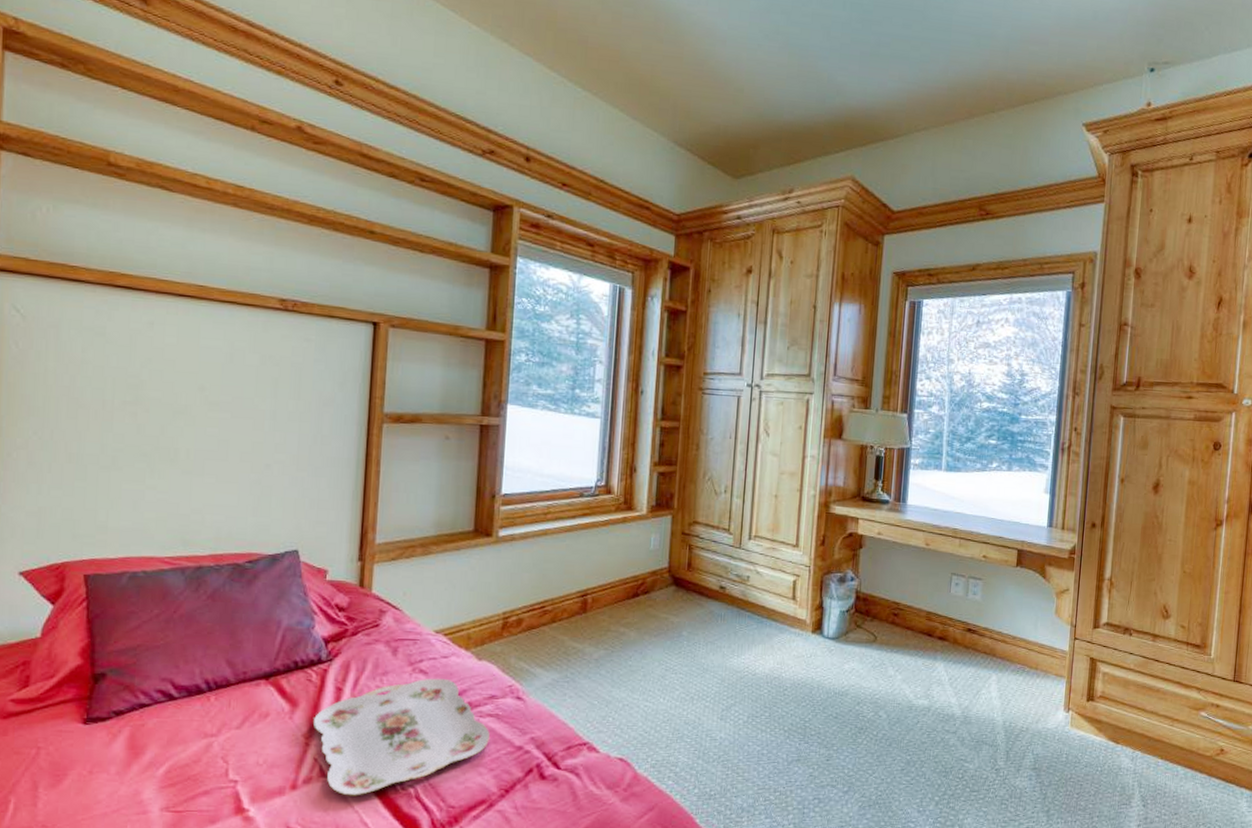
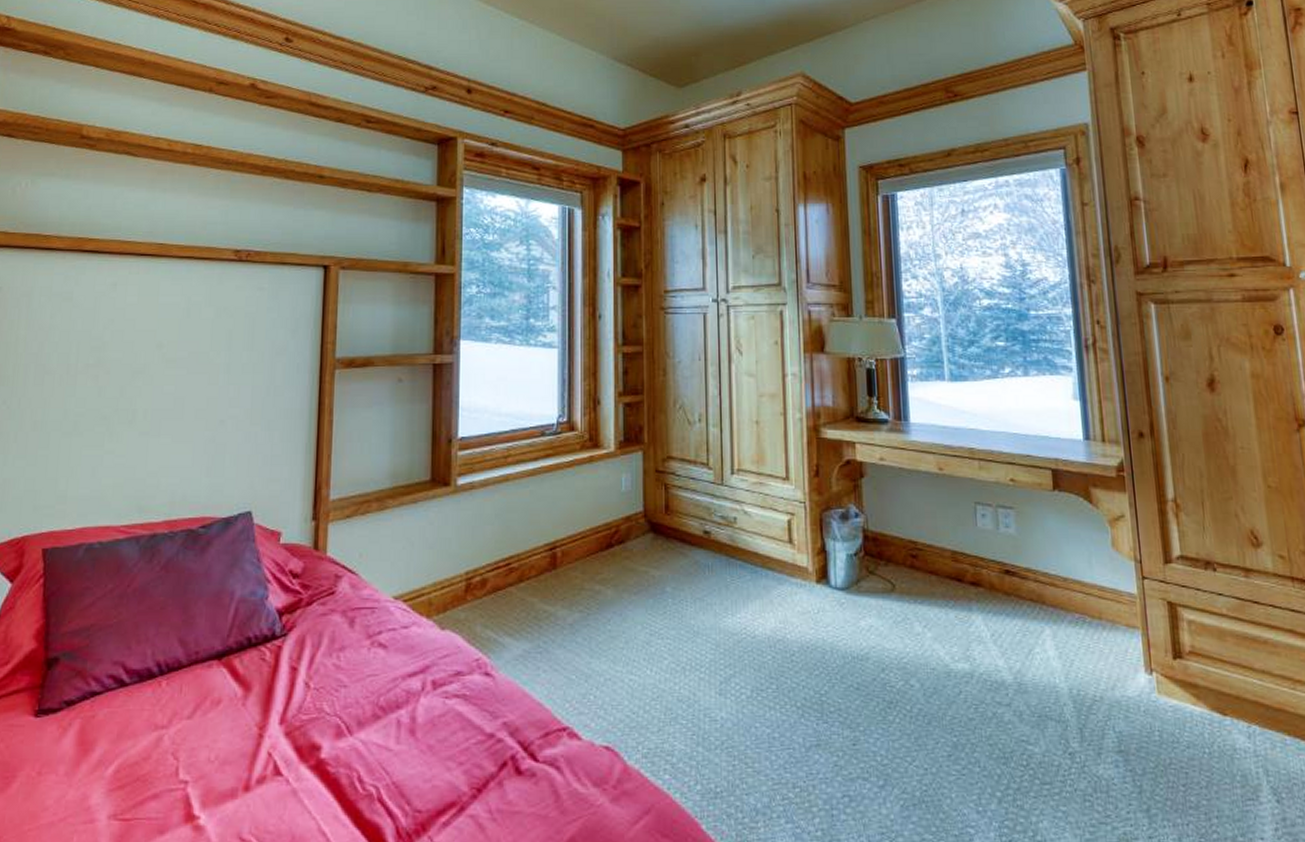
serving tray: present [312,678,490,796] -> none [266,652,457,799]

